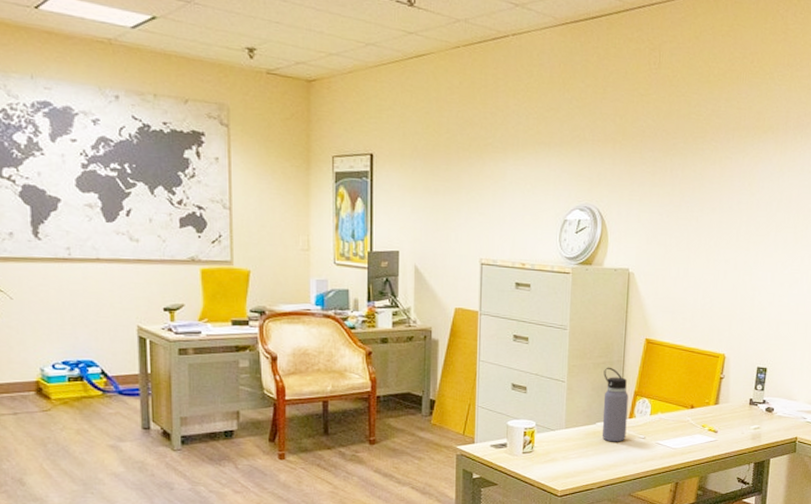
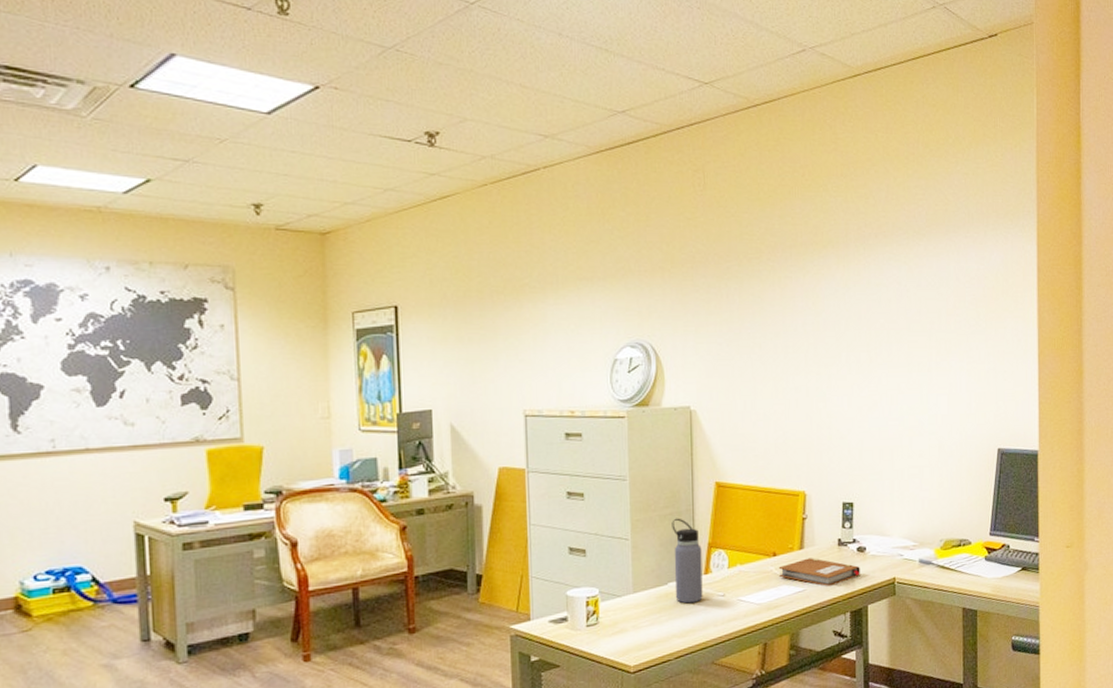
notebook: none [694,413,767,439] -> present [778,558,860,586]

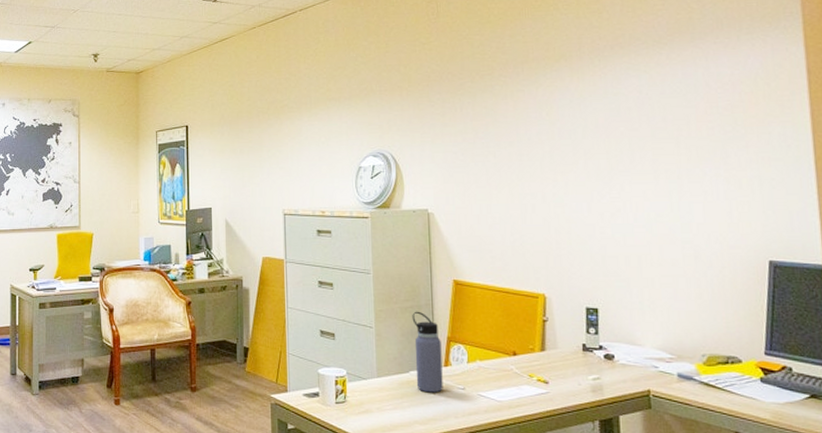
notebook: present [778,558,860,586] -> none [519,361,609,391]

